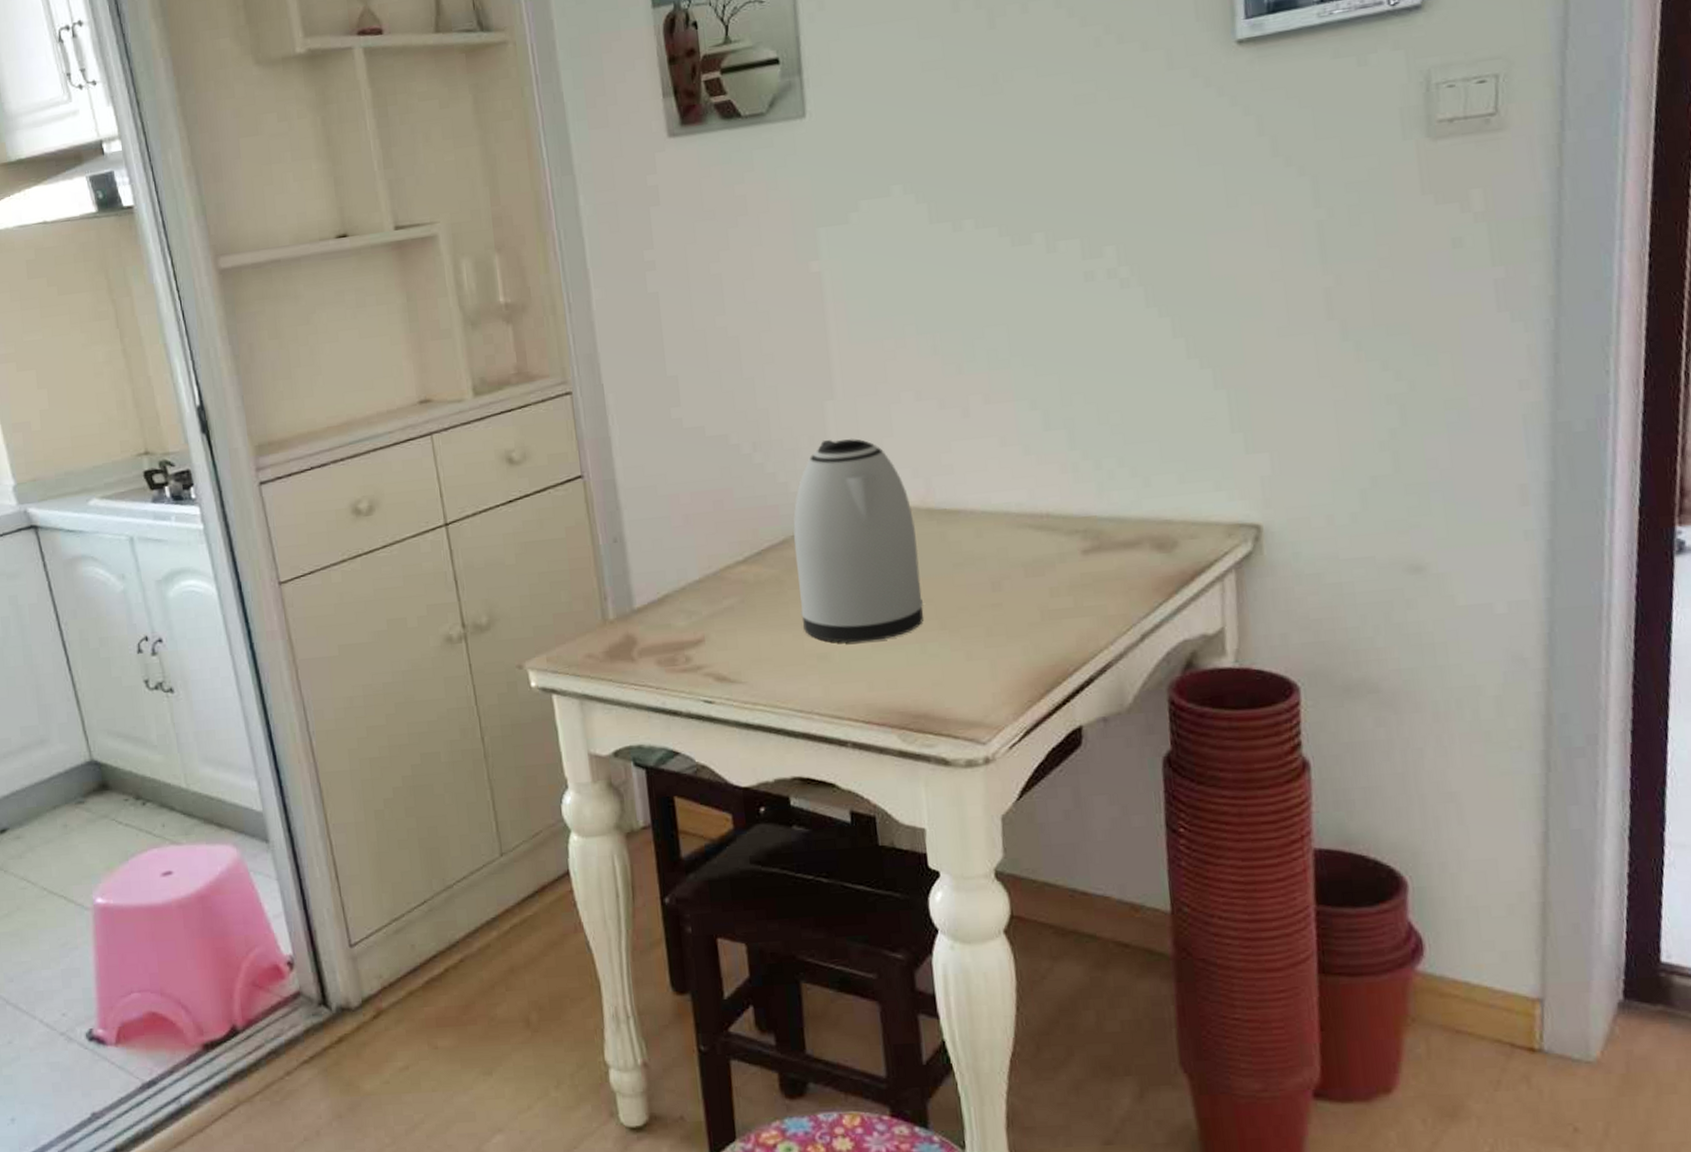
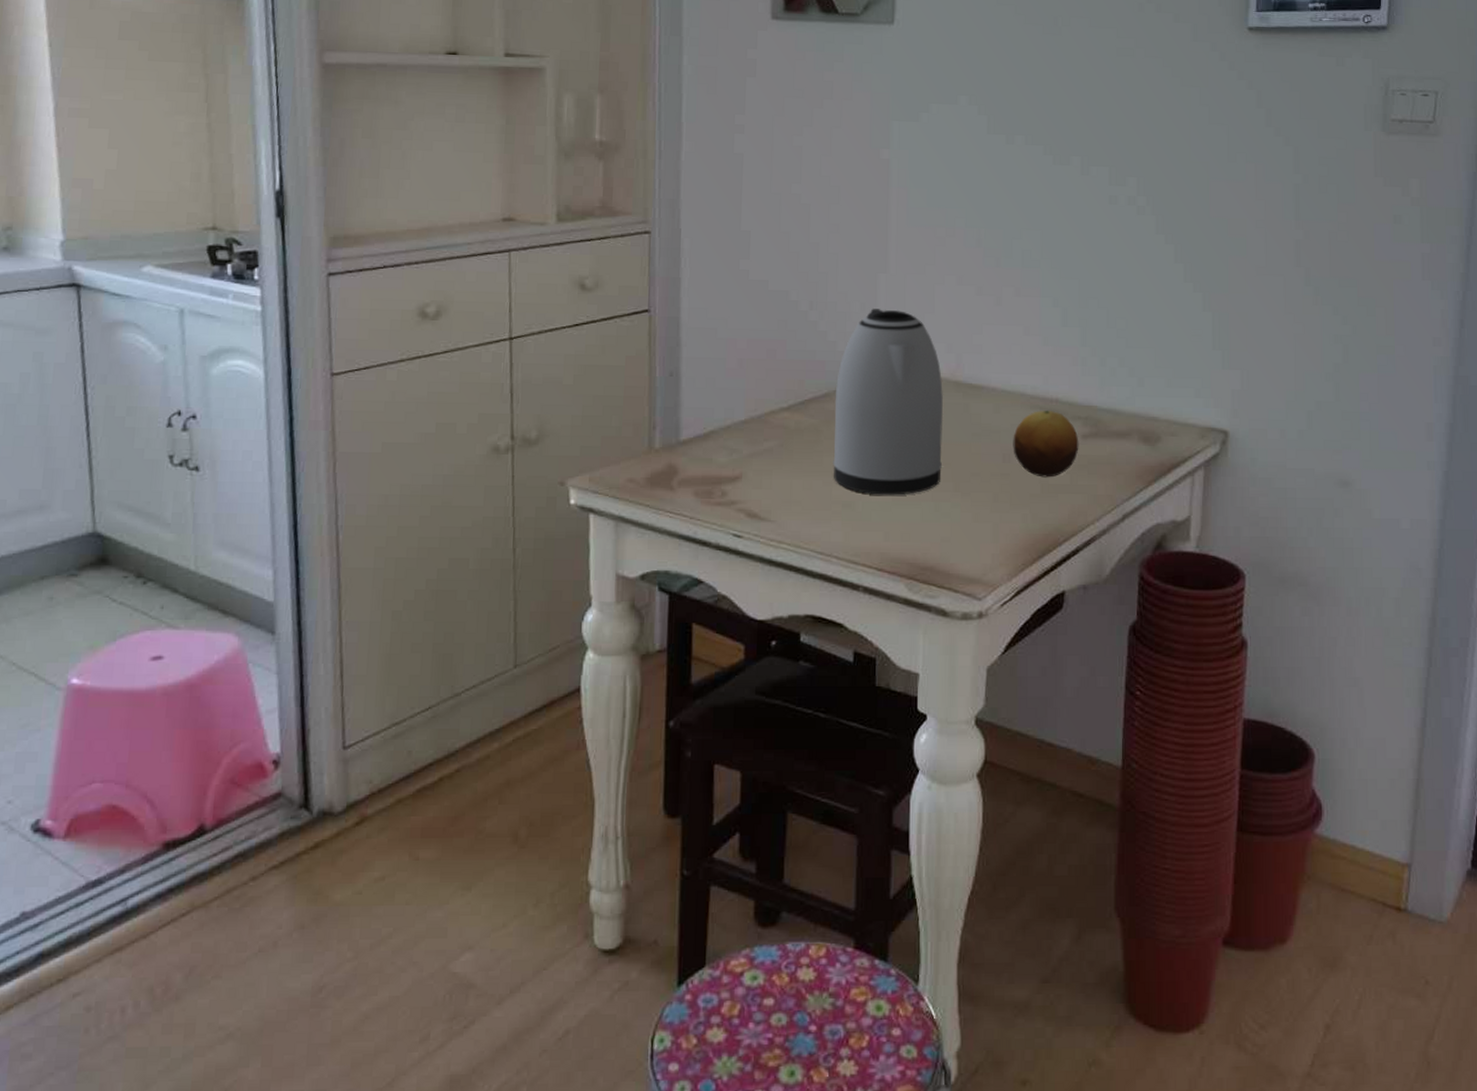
fruit: none [1001,527,1081,603] -> present [1013,411,1079,478]

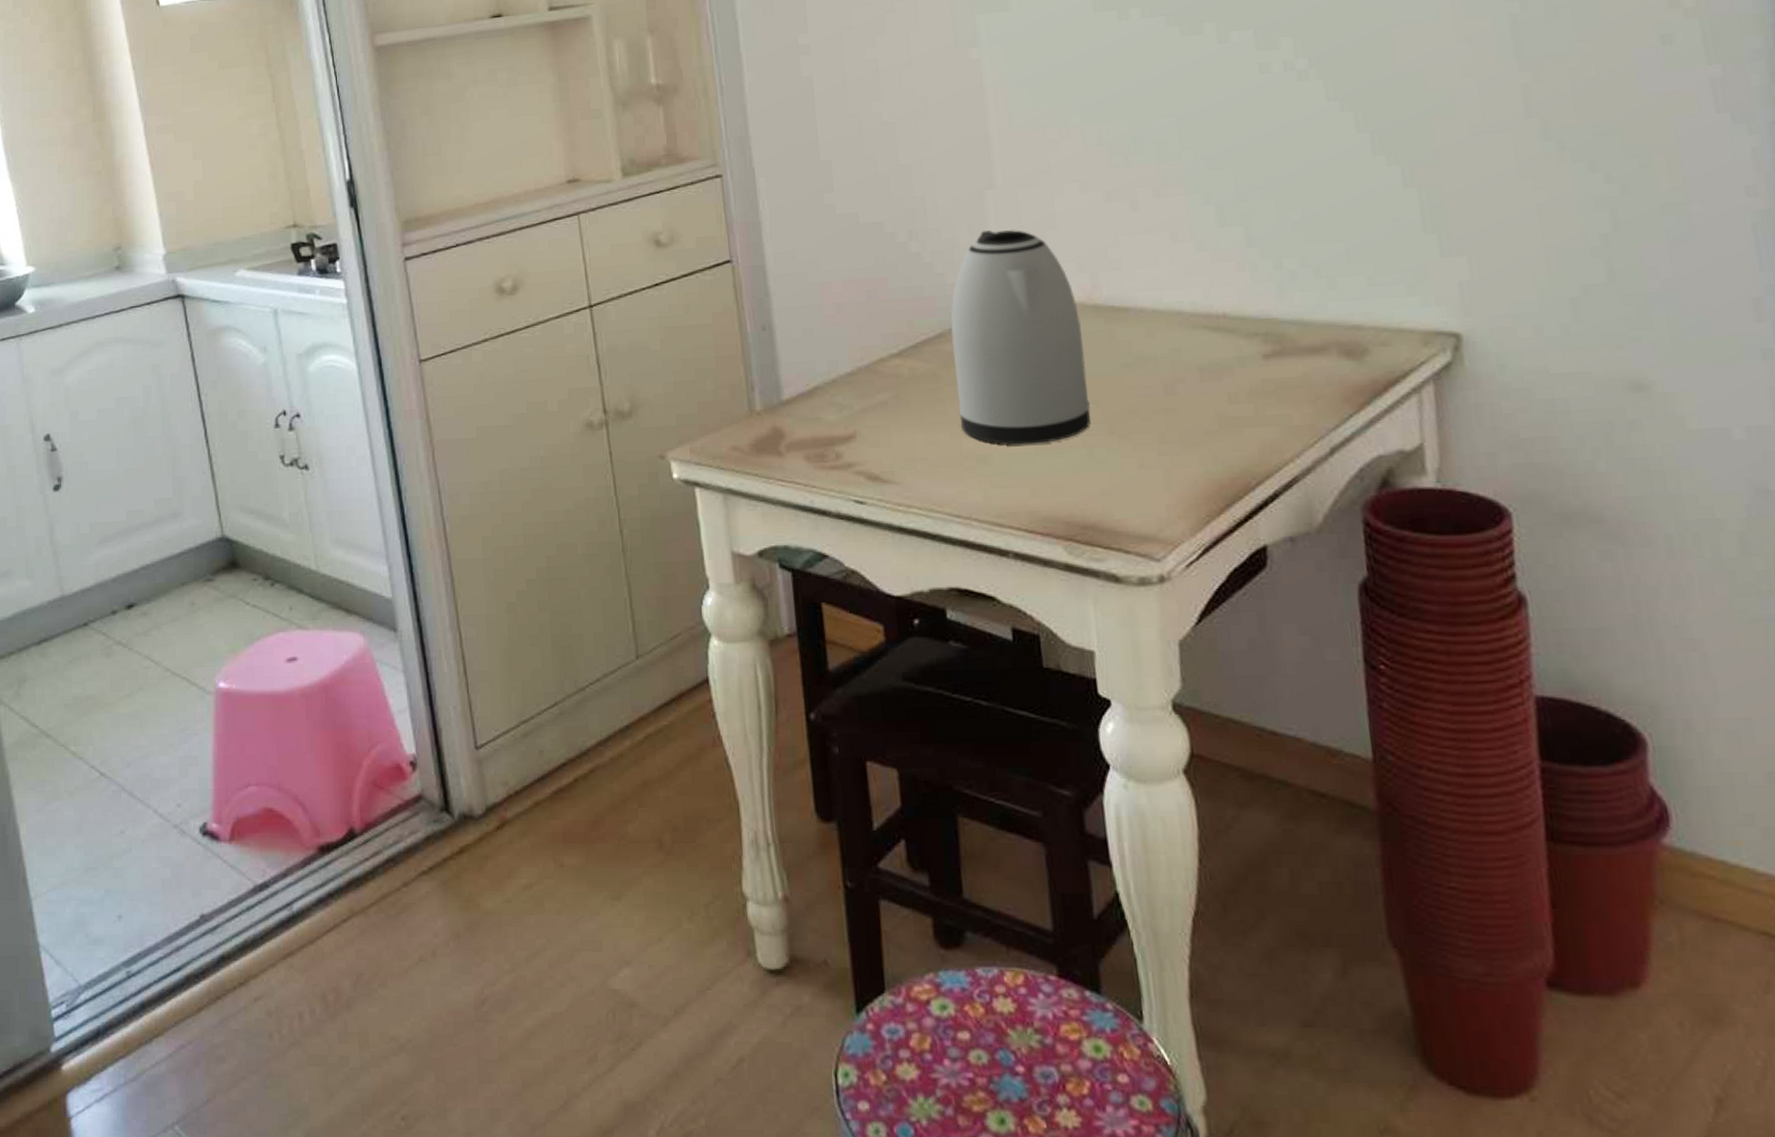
fruit: present [1013,411,1079,478] -> none [1174,329,1262,410]

